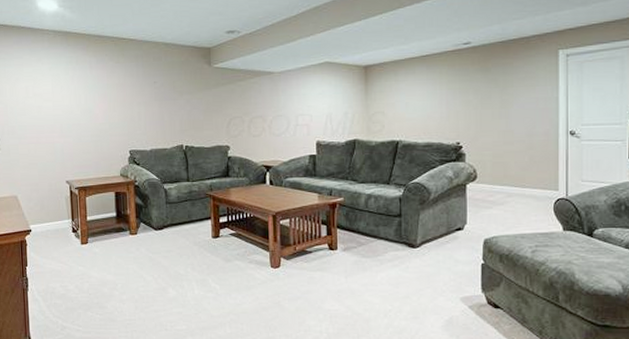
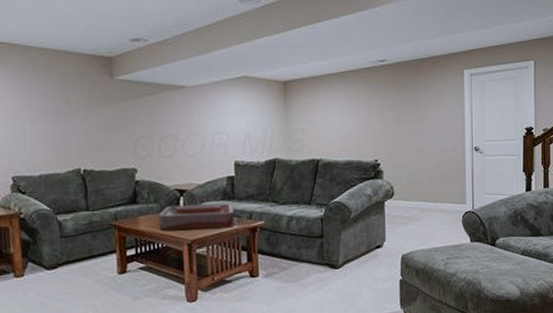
decorative tray: none [247,179,315,204] -> present [158,203,234,232]

